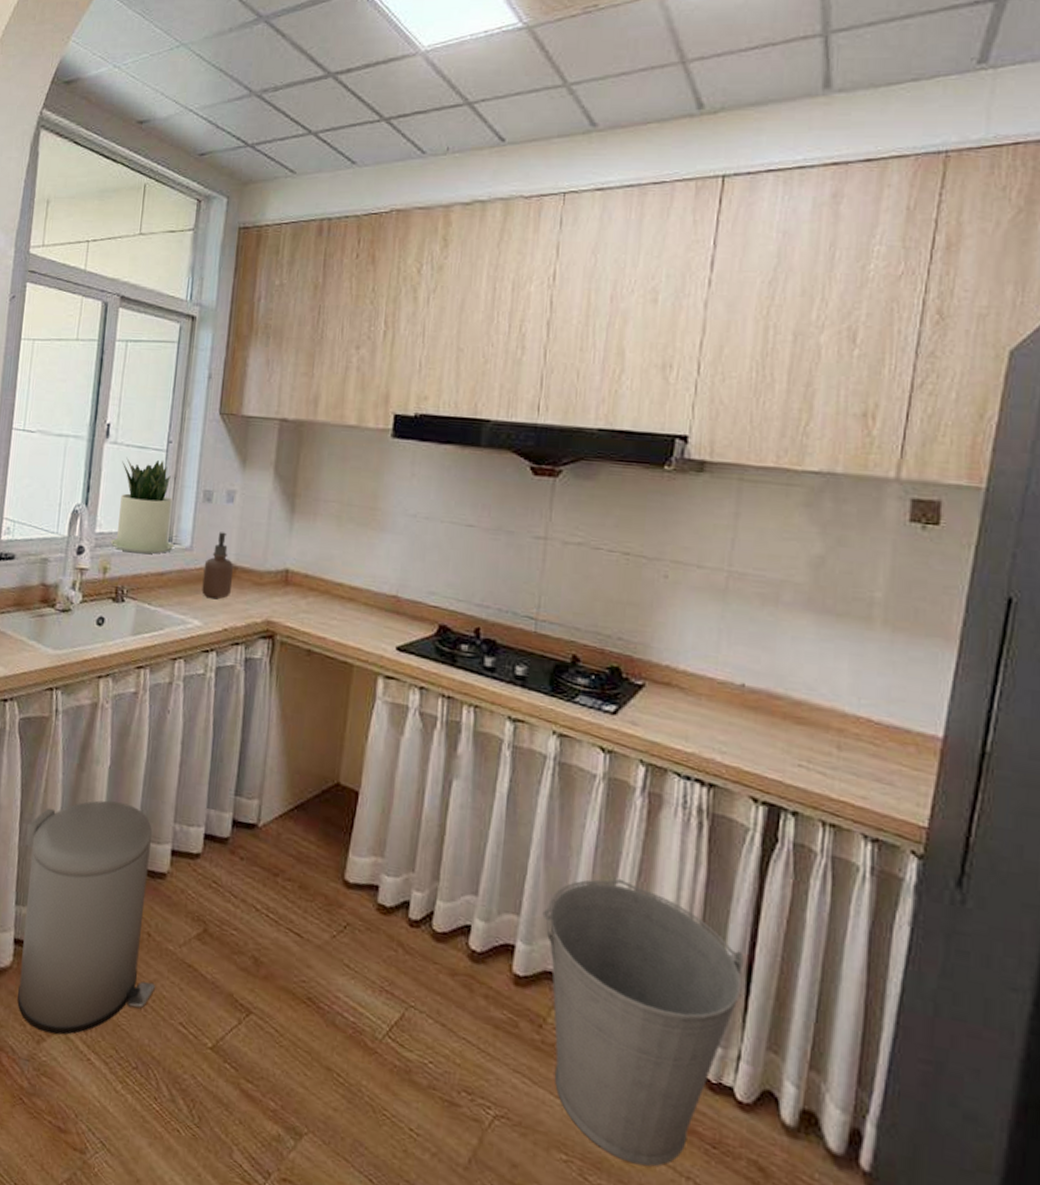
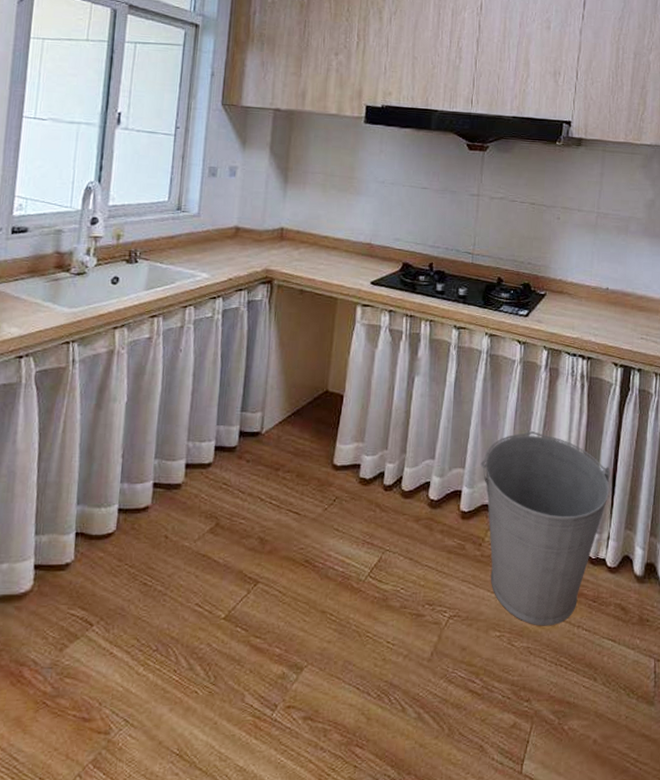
pedal bin: present [17,800,155,1035] -> none [39,431,173,640]
planter: present [110,457,175,554] -> none [123,140,184,222]
soap dispenser: present [202,532,234,600] -> none [209,200,237,255]

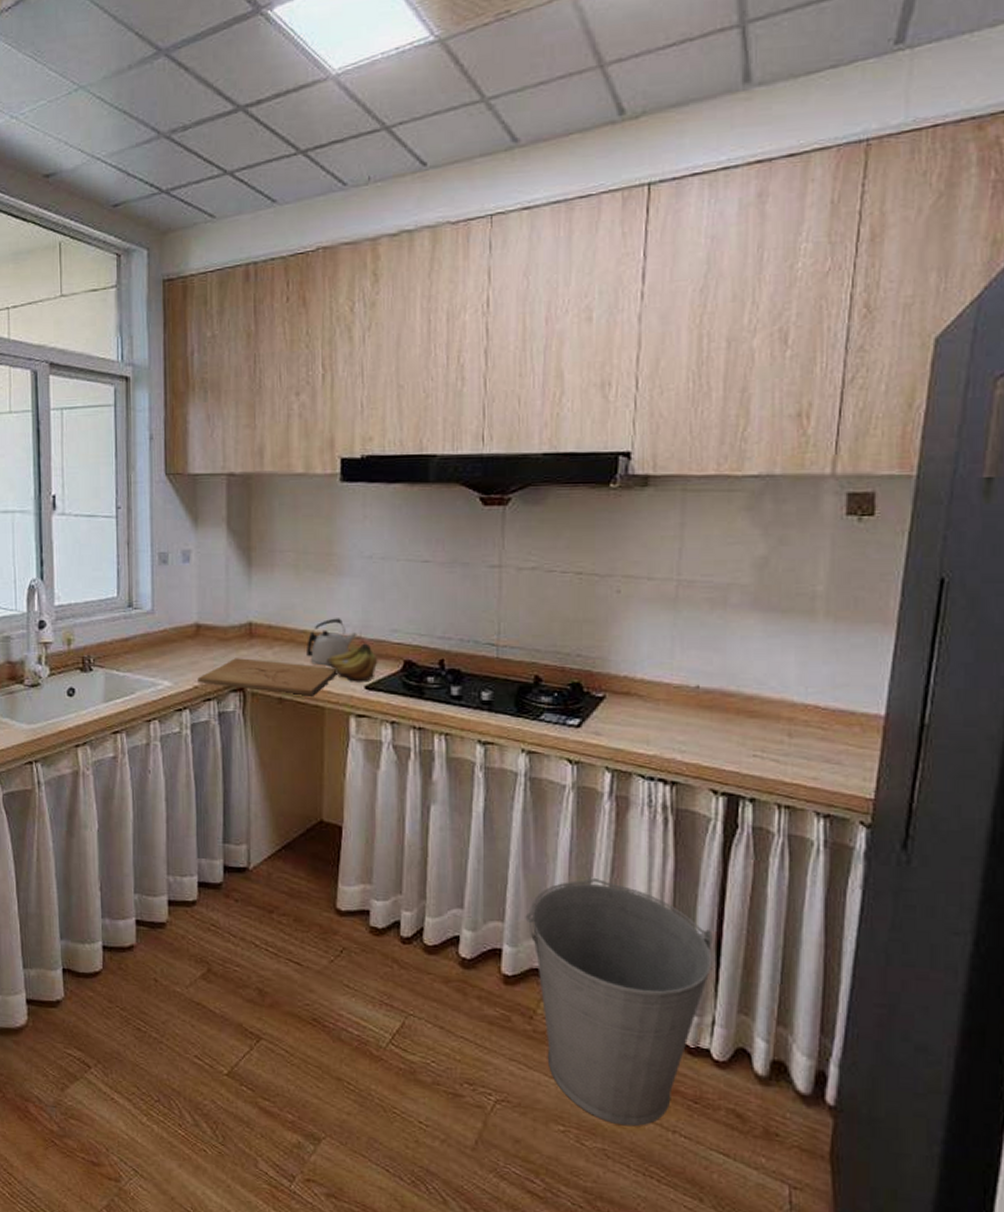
cutting board: none [232,256,350,289] -> present [197,658,337,696]
kettle: none [326,227,368,265] -> present [307,618,357,666]
fruit: none [341,248,383,279] -> present [326,643,378,682]

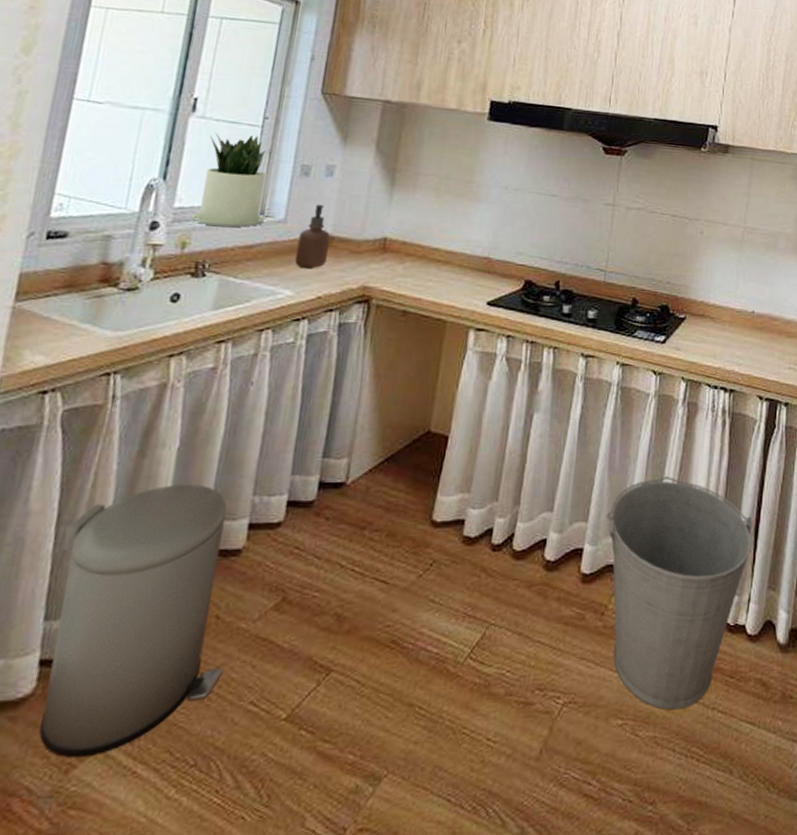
pedal bin: none [25,862,167,1081] -> present [39,484,228,758]
planter: none [71,526,136,622] -> present [191,131,268,228]
soap dispenser: none [167,592,198,659] -> present [295,204,331,269]
cutting board: present [197,658,337,696] -> none [321,270,463,310]
kettle: present [307,618,357,666] -> none [436,239,486,282]
fruit: present [326,643,378,682] -> none [453,263,502,298]

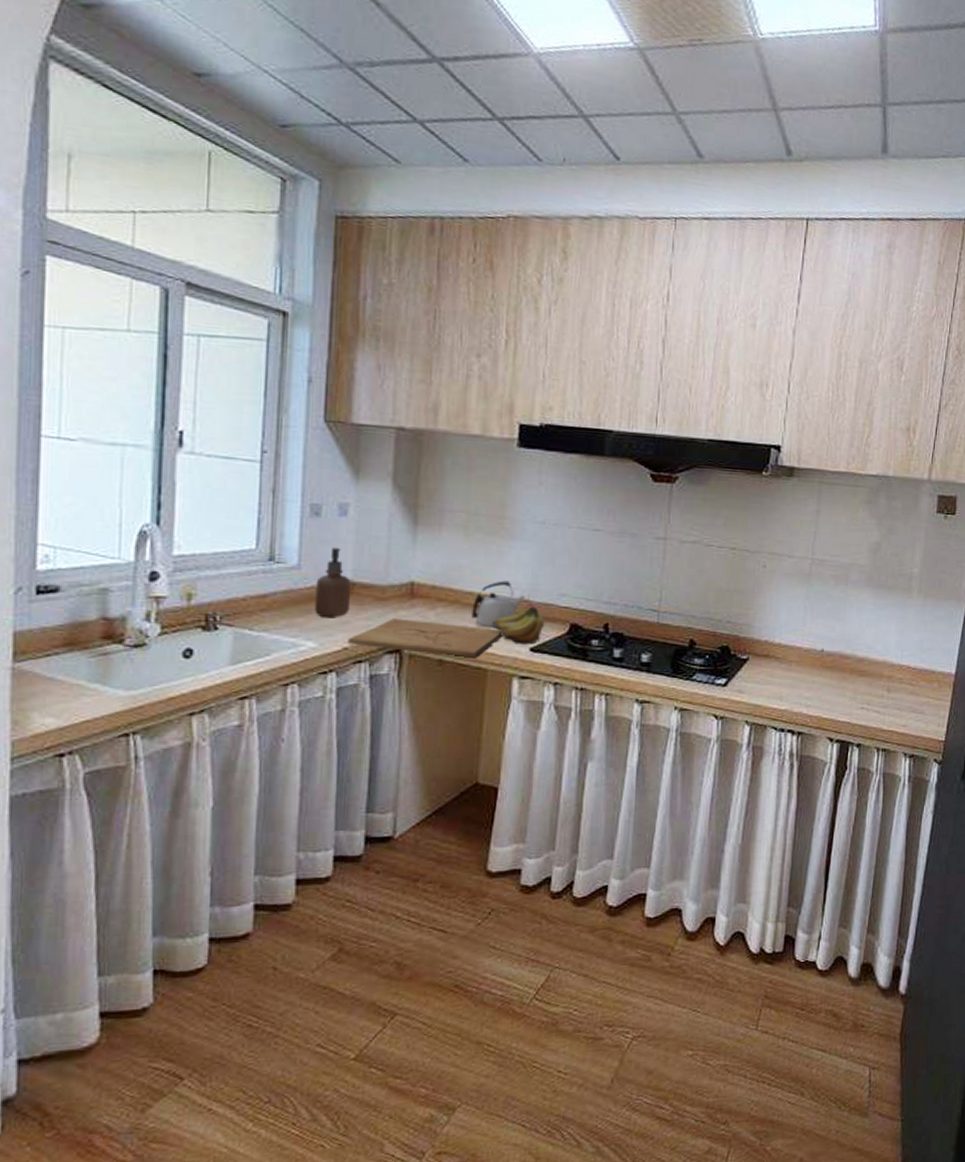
pedal bin: present [39,484,228,758] -> none [106,842,286,1099]
planter: present [191,131,268,228] -> none [194,468,278,576]
cutting board: none [321,270,463,310] -> present [348,618,503,658]
kettle: none [436,239,486,282] -> present [472,580,526,628]
fruit: none [453,263,502,298] -> present [491,606,545,645]
bucket: present [606,476,753,710] -> none [669,821,823,1041]

